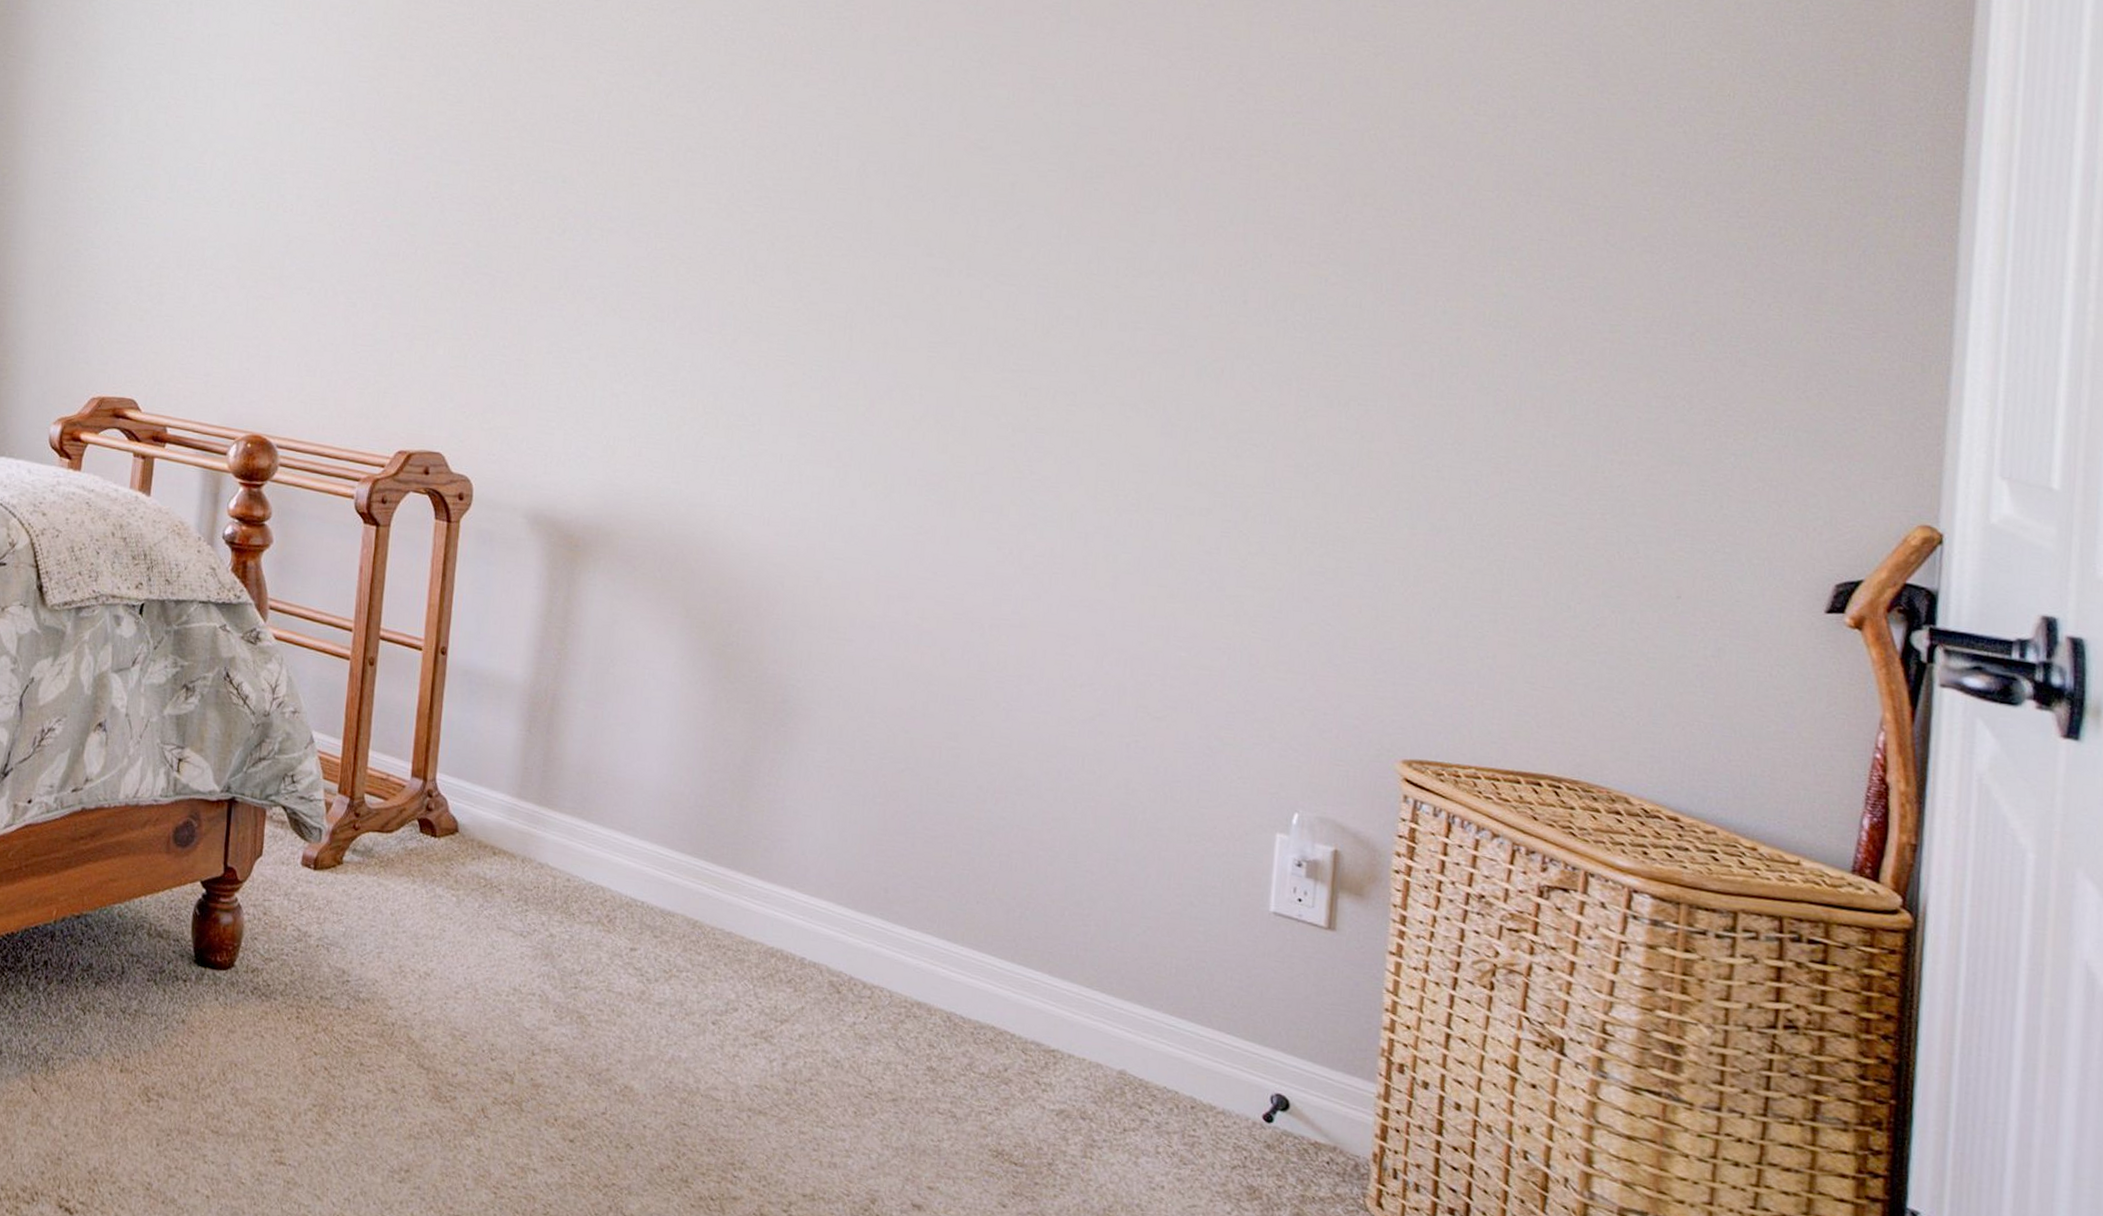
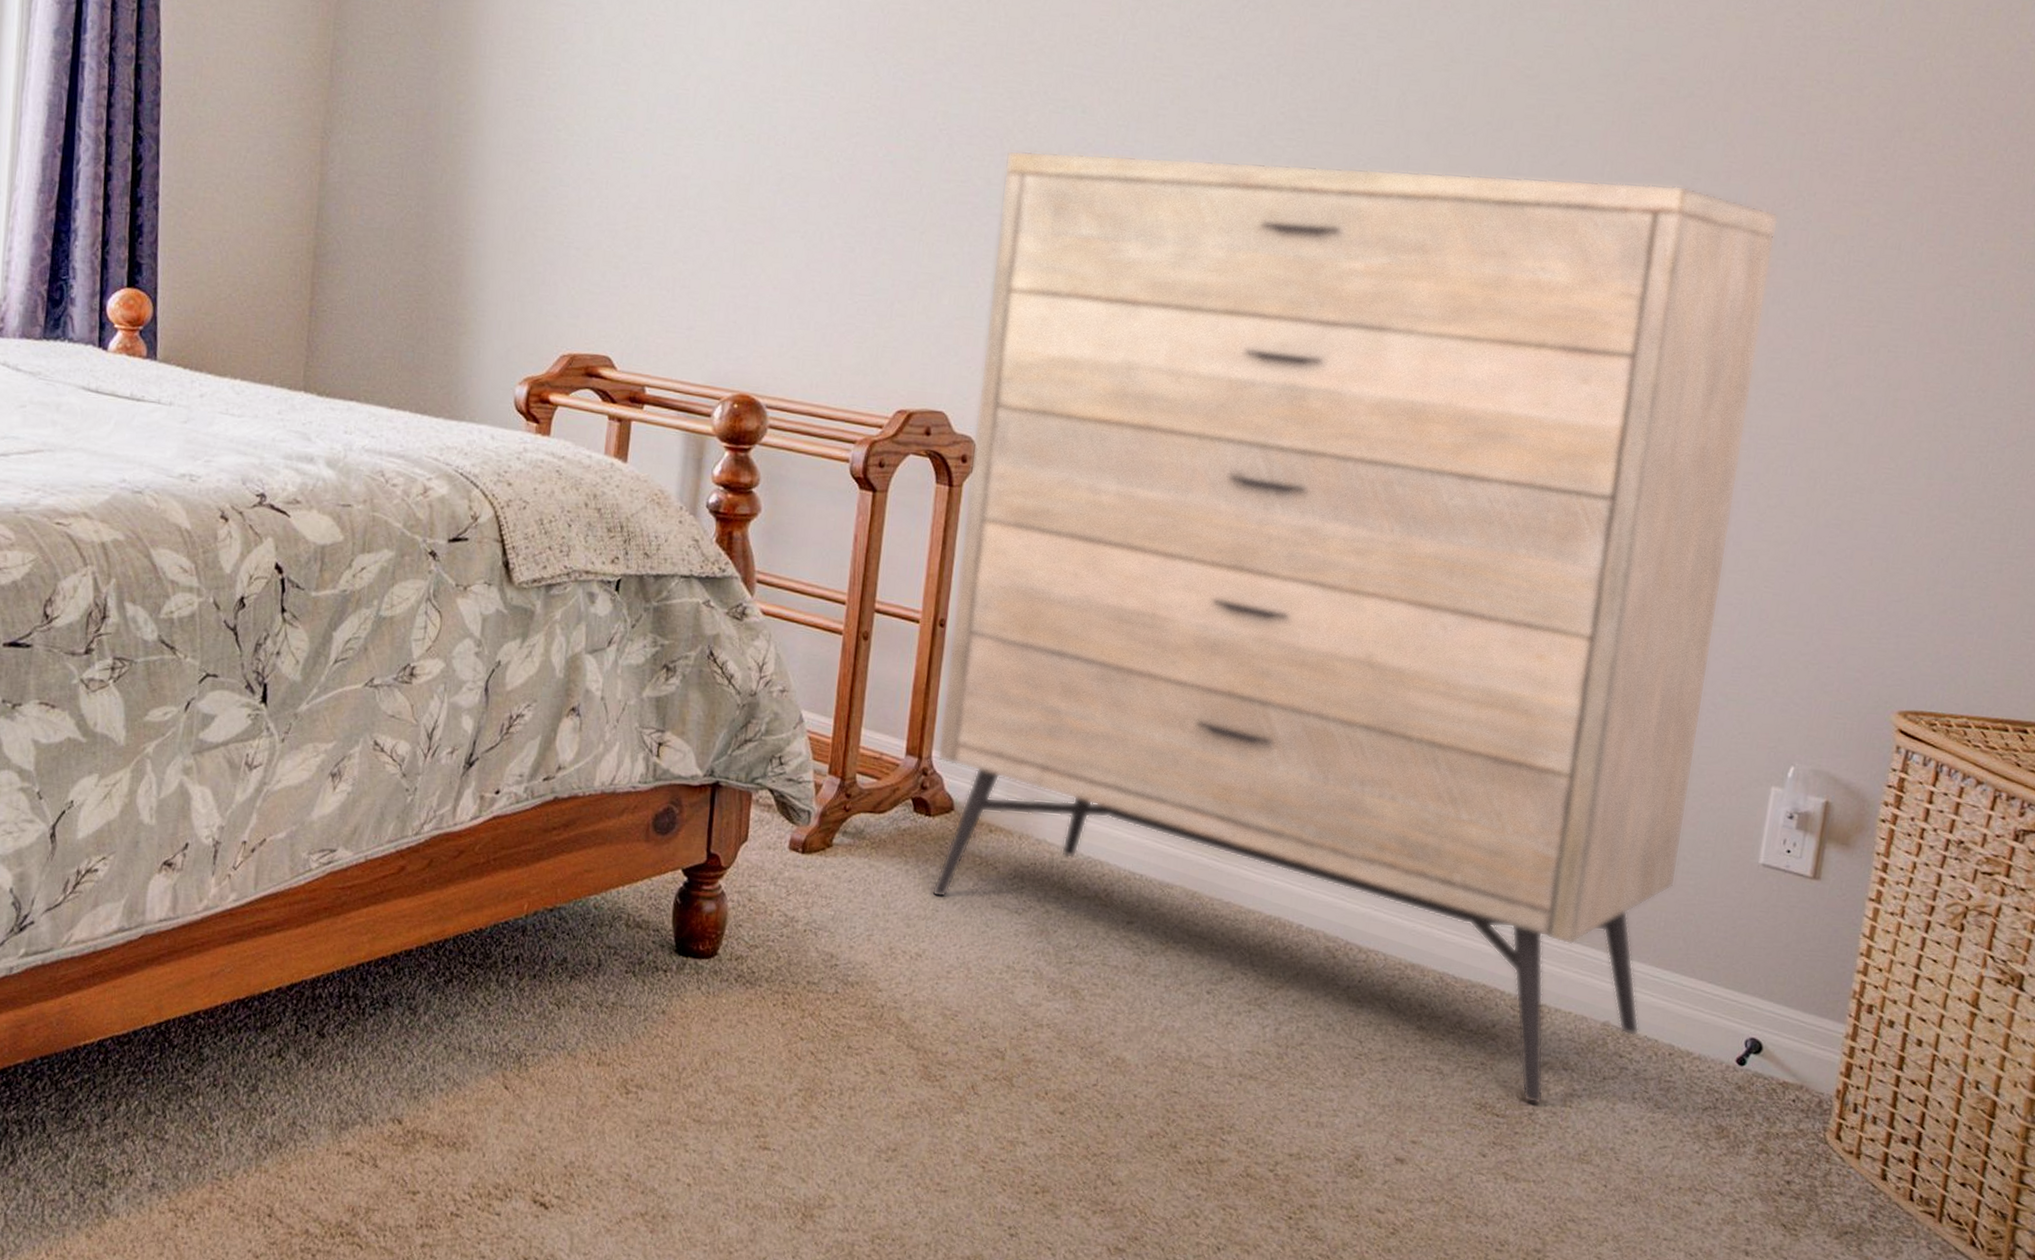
dresser: none [438,215,1237,1154] -> present [931,150,1779,1104]

